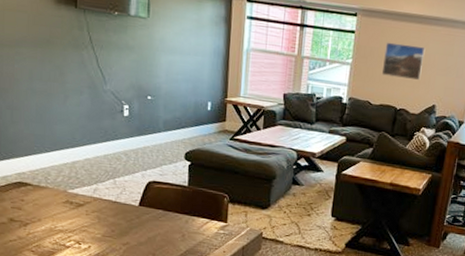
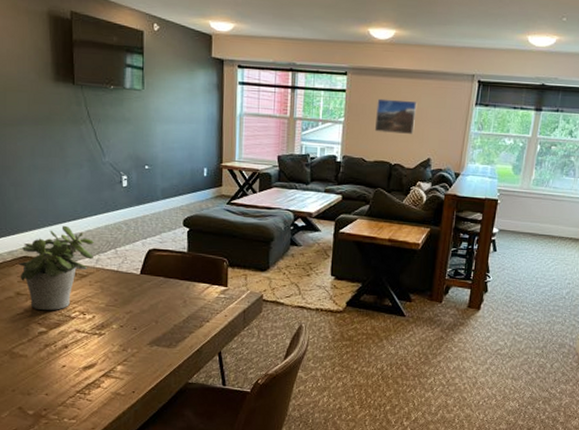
potted plant: none [13,152,92,239] -> present [18,225,94,311]

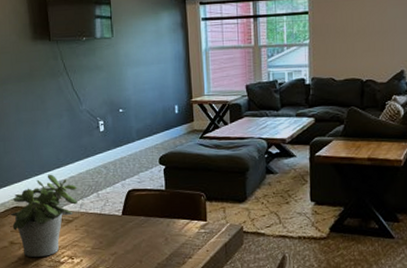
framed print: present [374,98,417,135] -> none [341,13,384,50]

